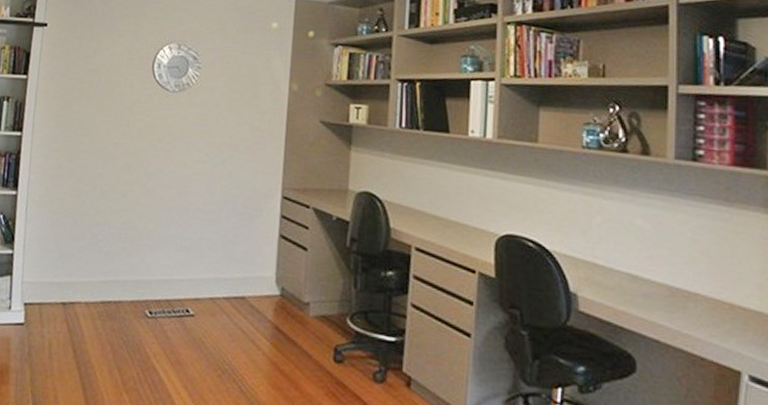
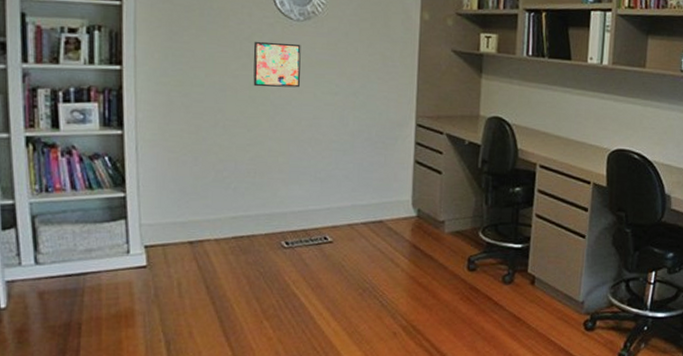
wall art: none [130,111,175,156] -> present [253,41,301,88]

